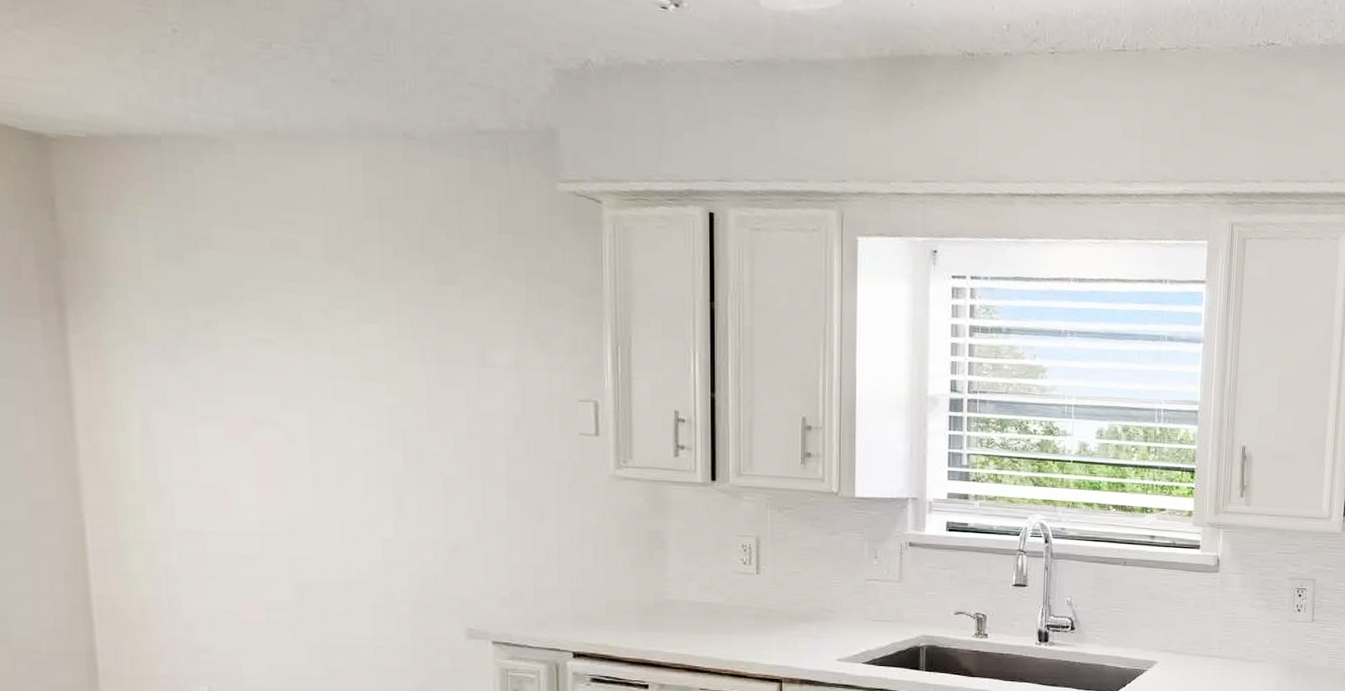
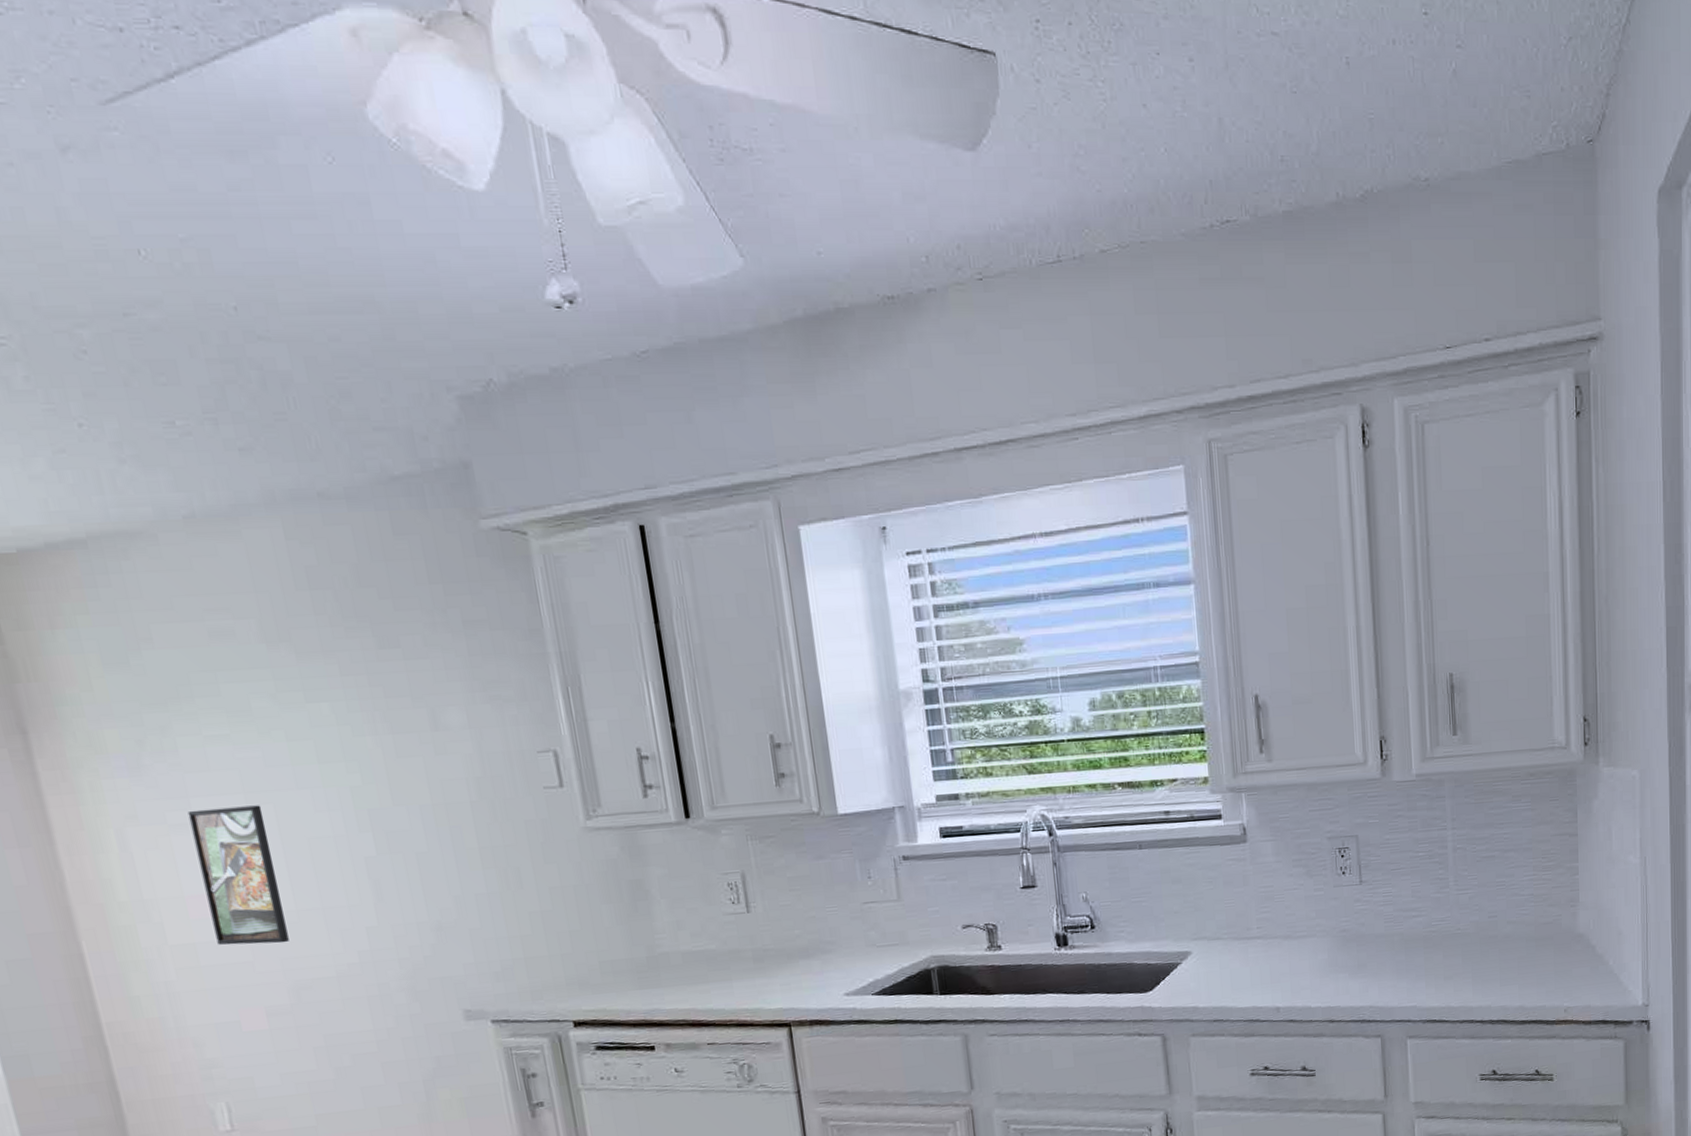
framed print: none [219,405,301,543] -> present [187,805,289,945]

